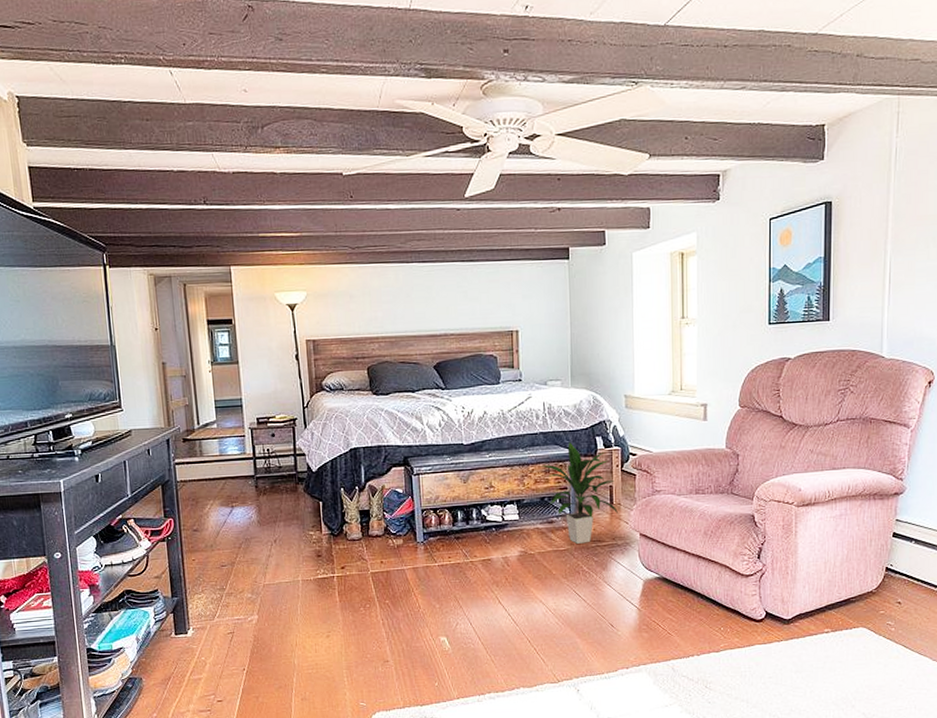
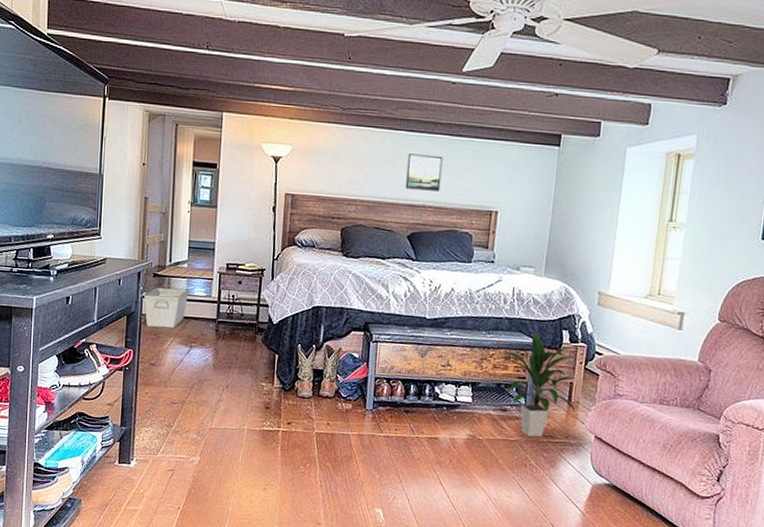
storage bin: none [175,450,223,493] -> present [143,287,189,329]
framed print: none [423,283,459,320] -> present [405,153,443,192]

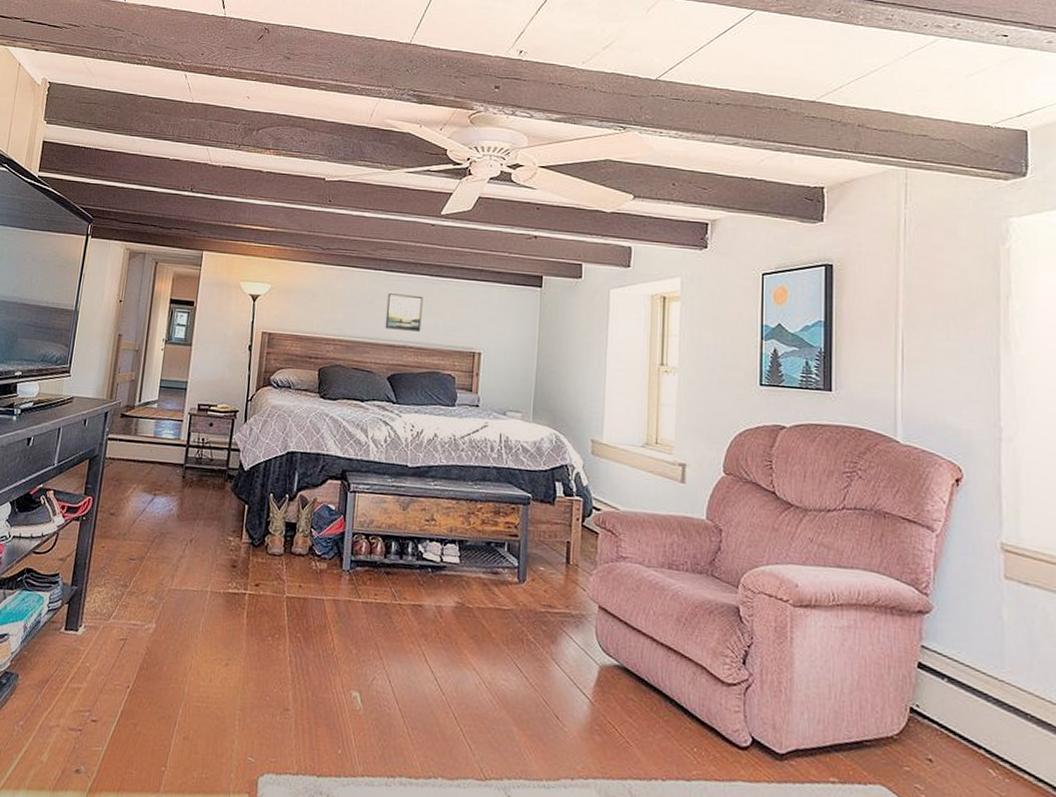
storage bin: present [143,287,189,329] -> none [108,428,158,474]
indoor plant: present [501,332,576,437] -> none [490,483,576,606]

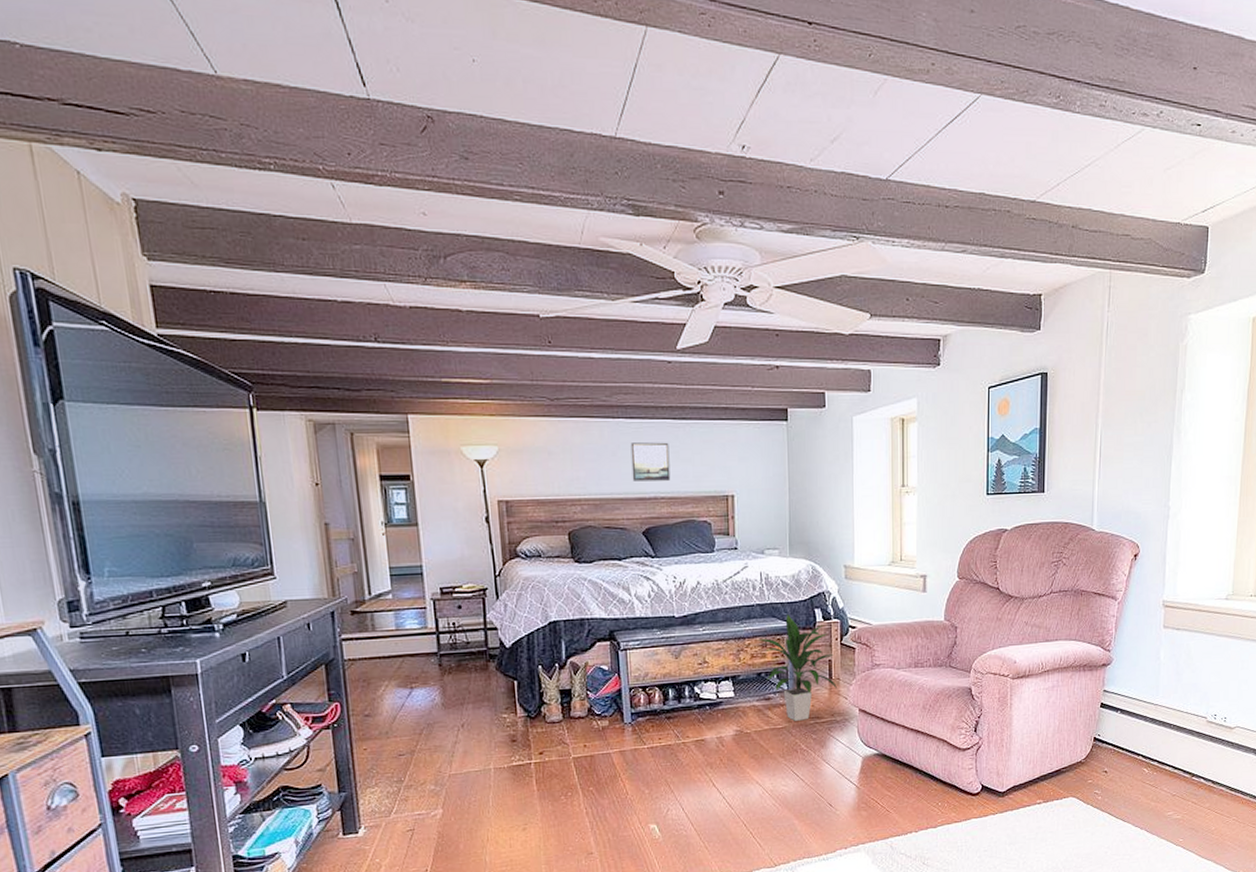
indoor plant: none [490,483,576,606] -> present [757,614,838,721]

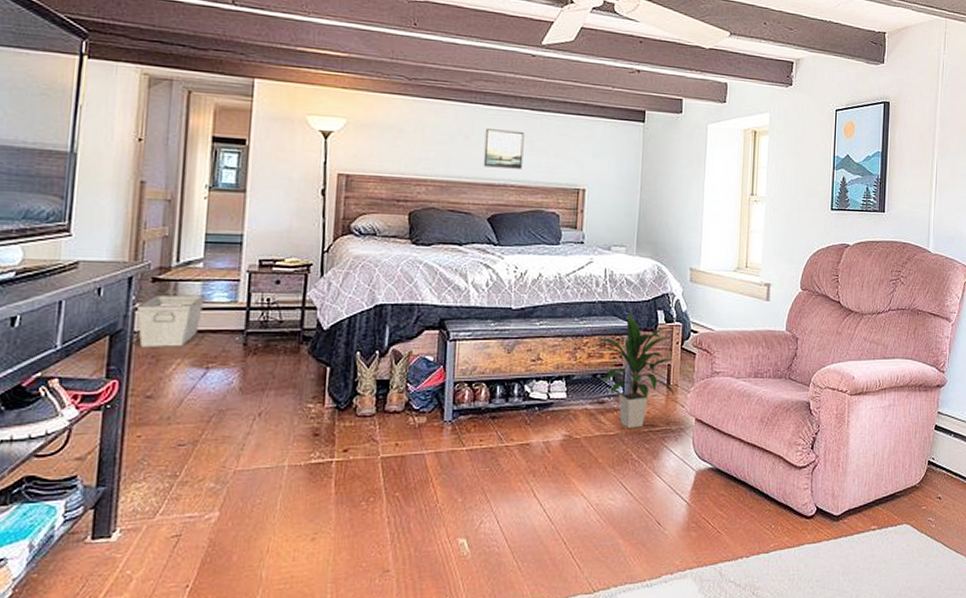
storage bin: none [342,623,399,673] -> present [136,294,206,347]

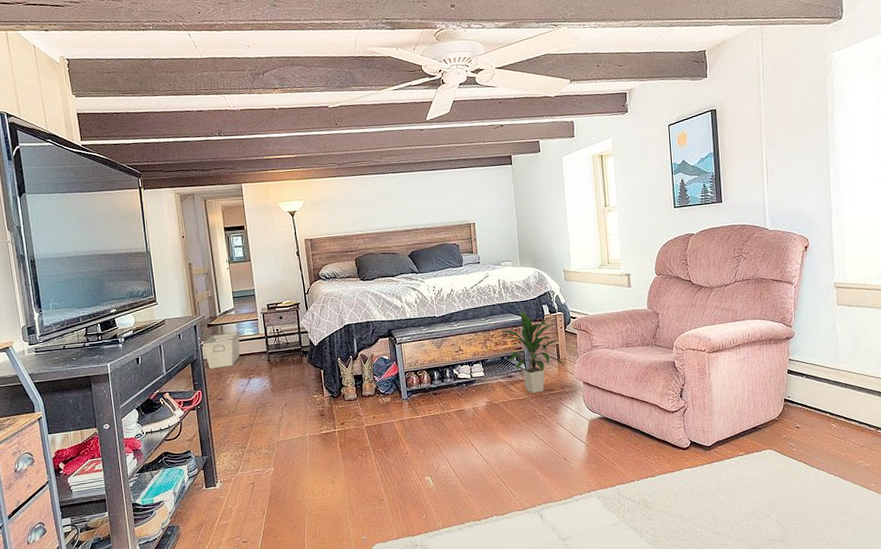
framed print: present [483,128,525,169] -> none [396,188,427,218]

